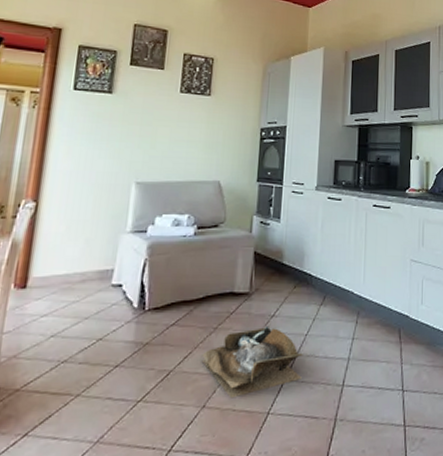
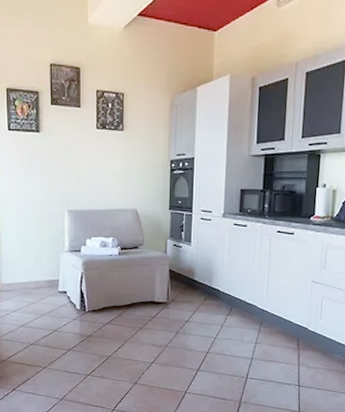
pet bed: present [201,325,303,399] -> none [132,328,213,380]

